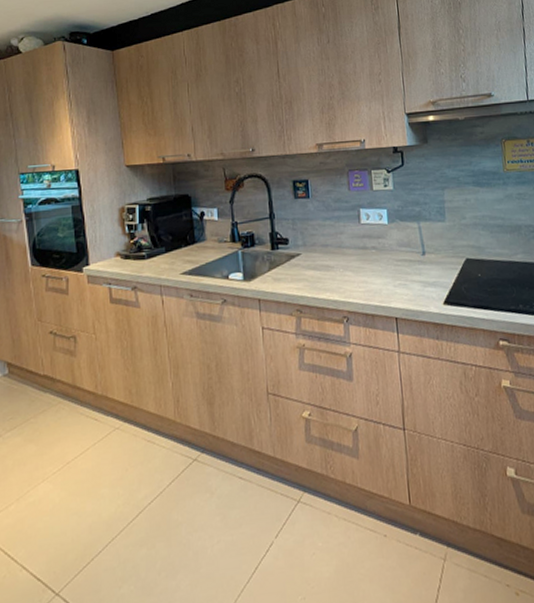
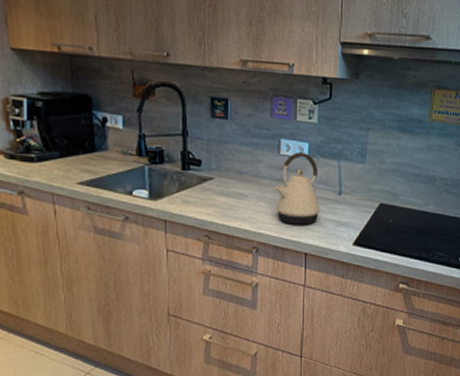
kettle: none [359,219,405,291] -> present [275,152,320,225]

